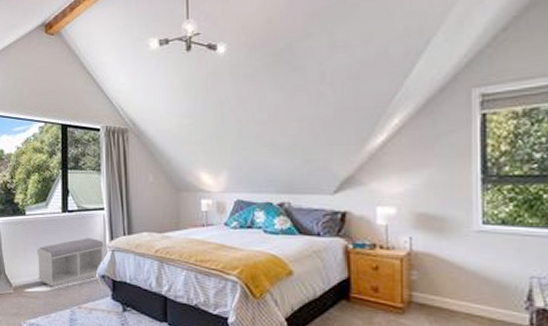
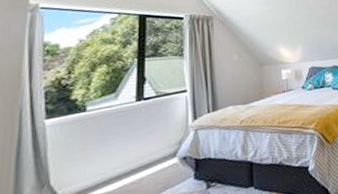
bench: present [36,238,104,288] -> none [99,121,186,185]

